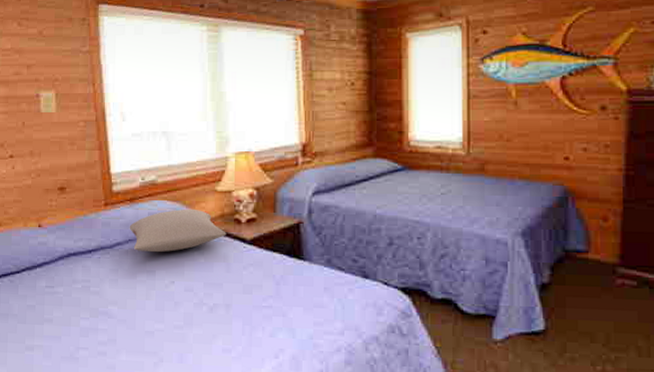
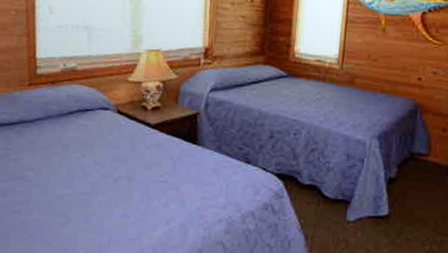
pillow: present [129,208,226,253] -> none [49,94,134,130]

